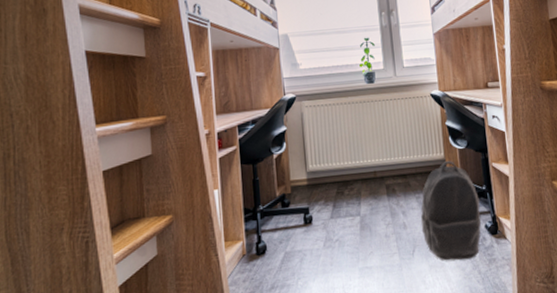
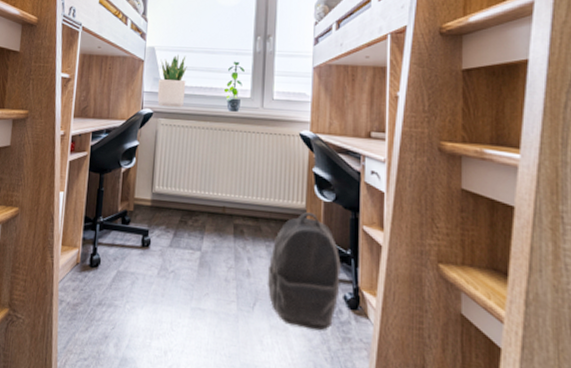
planter: none [295,38,324,90] -> present [157,54,187,108]

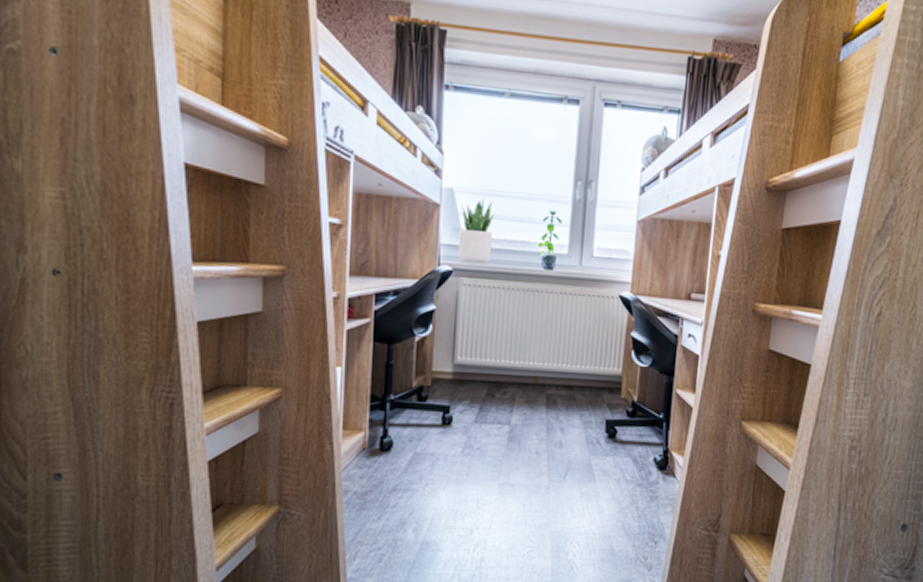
backpack: present [267,212,341,331] -> none [579,378,653,493]

